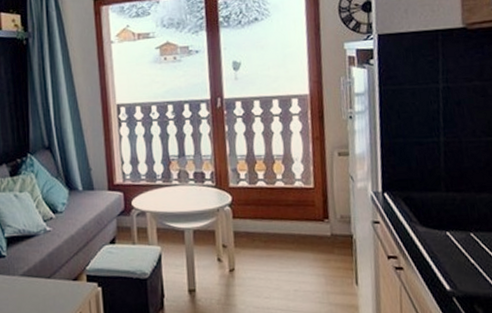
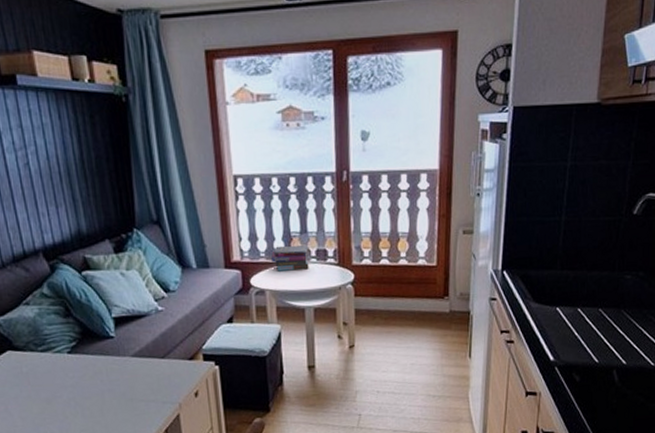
books: none [151,168,187,194] -> present [271,245,309,272]

